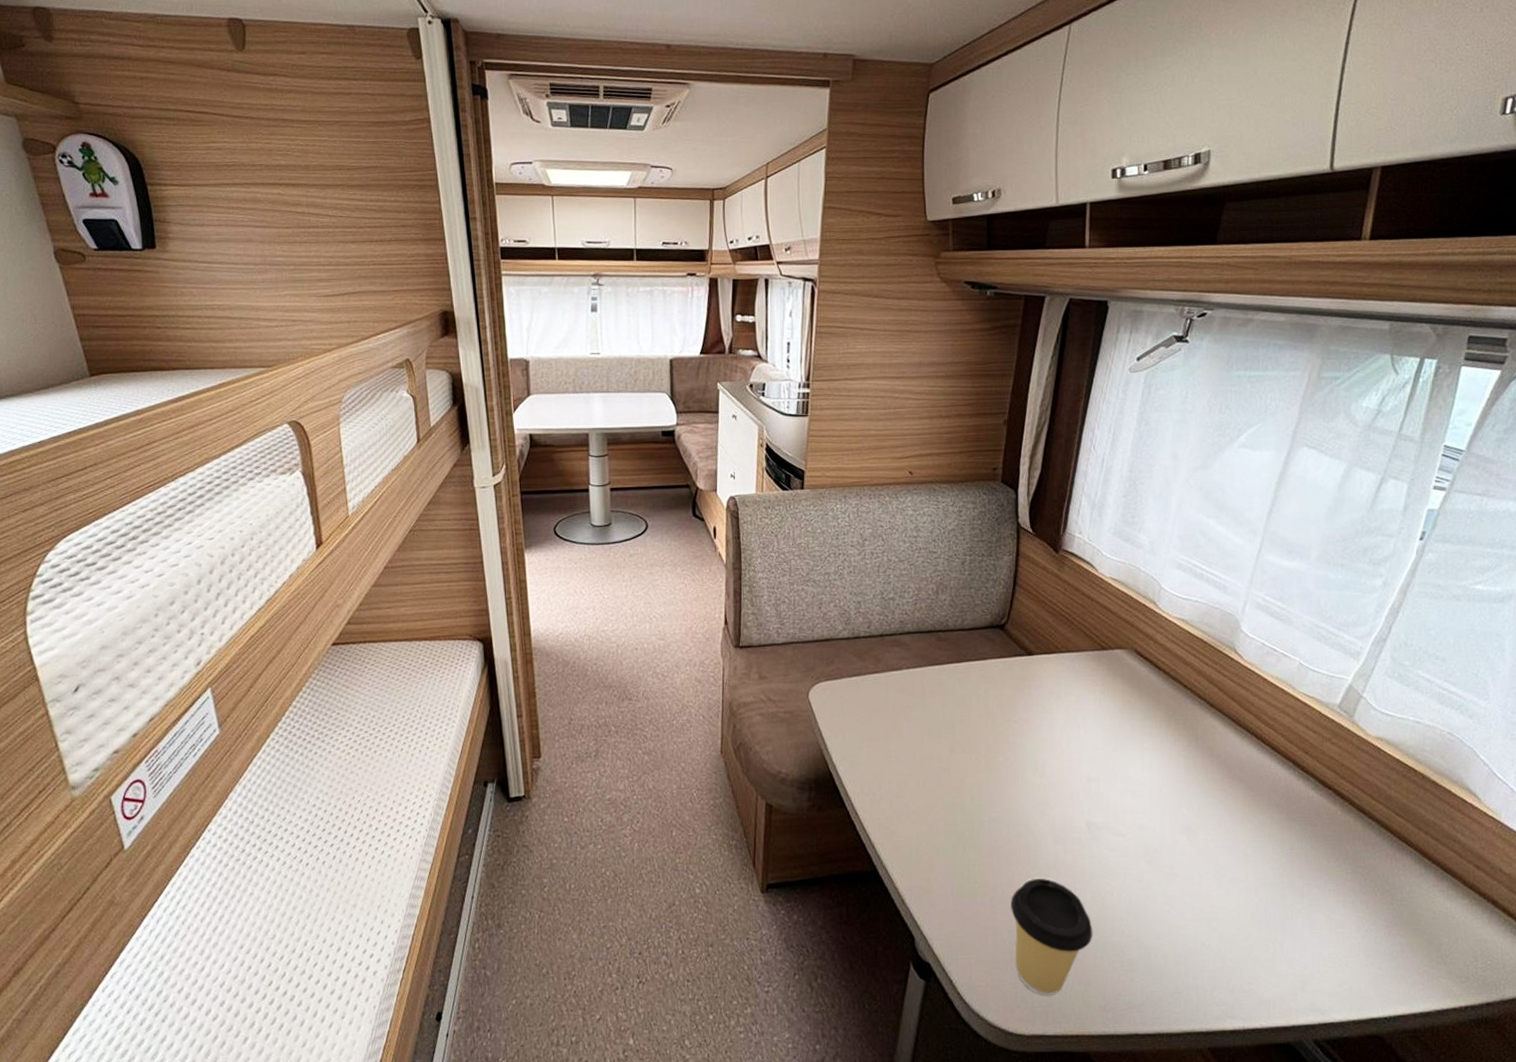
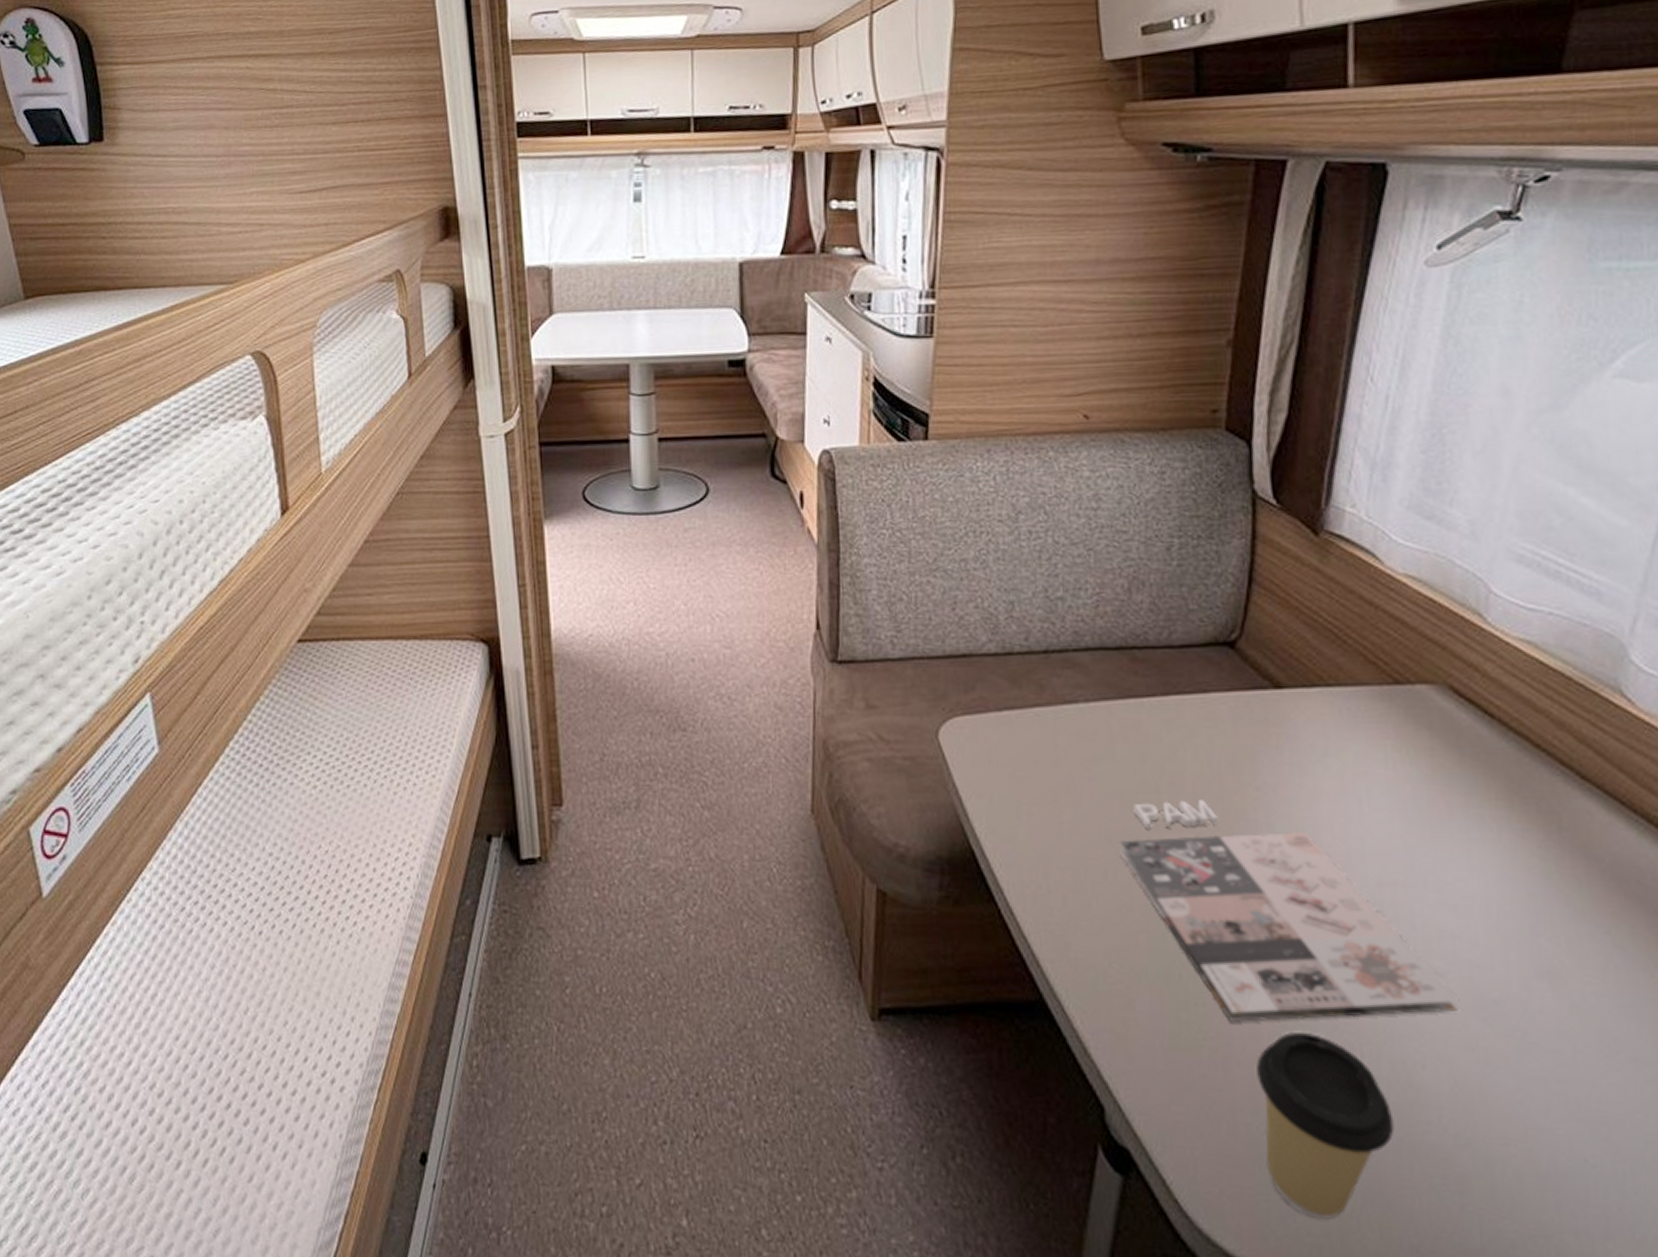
magazine: none [927,731,1134,876] -> present [1118,800,1460,1024]

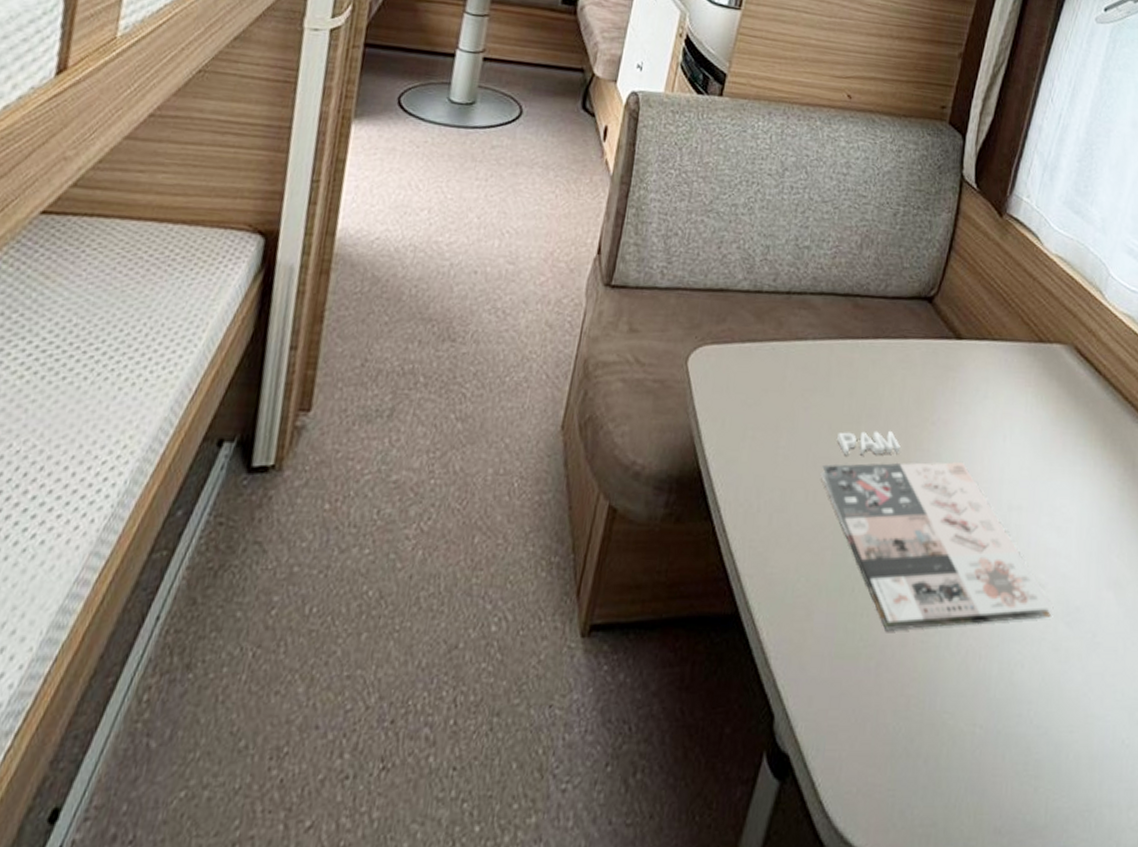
coffee cup: present [1256,1031,1395,1219] -> none [896,638,996,809]

